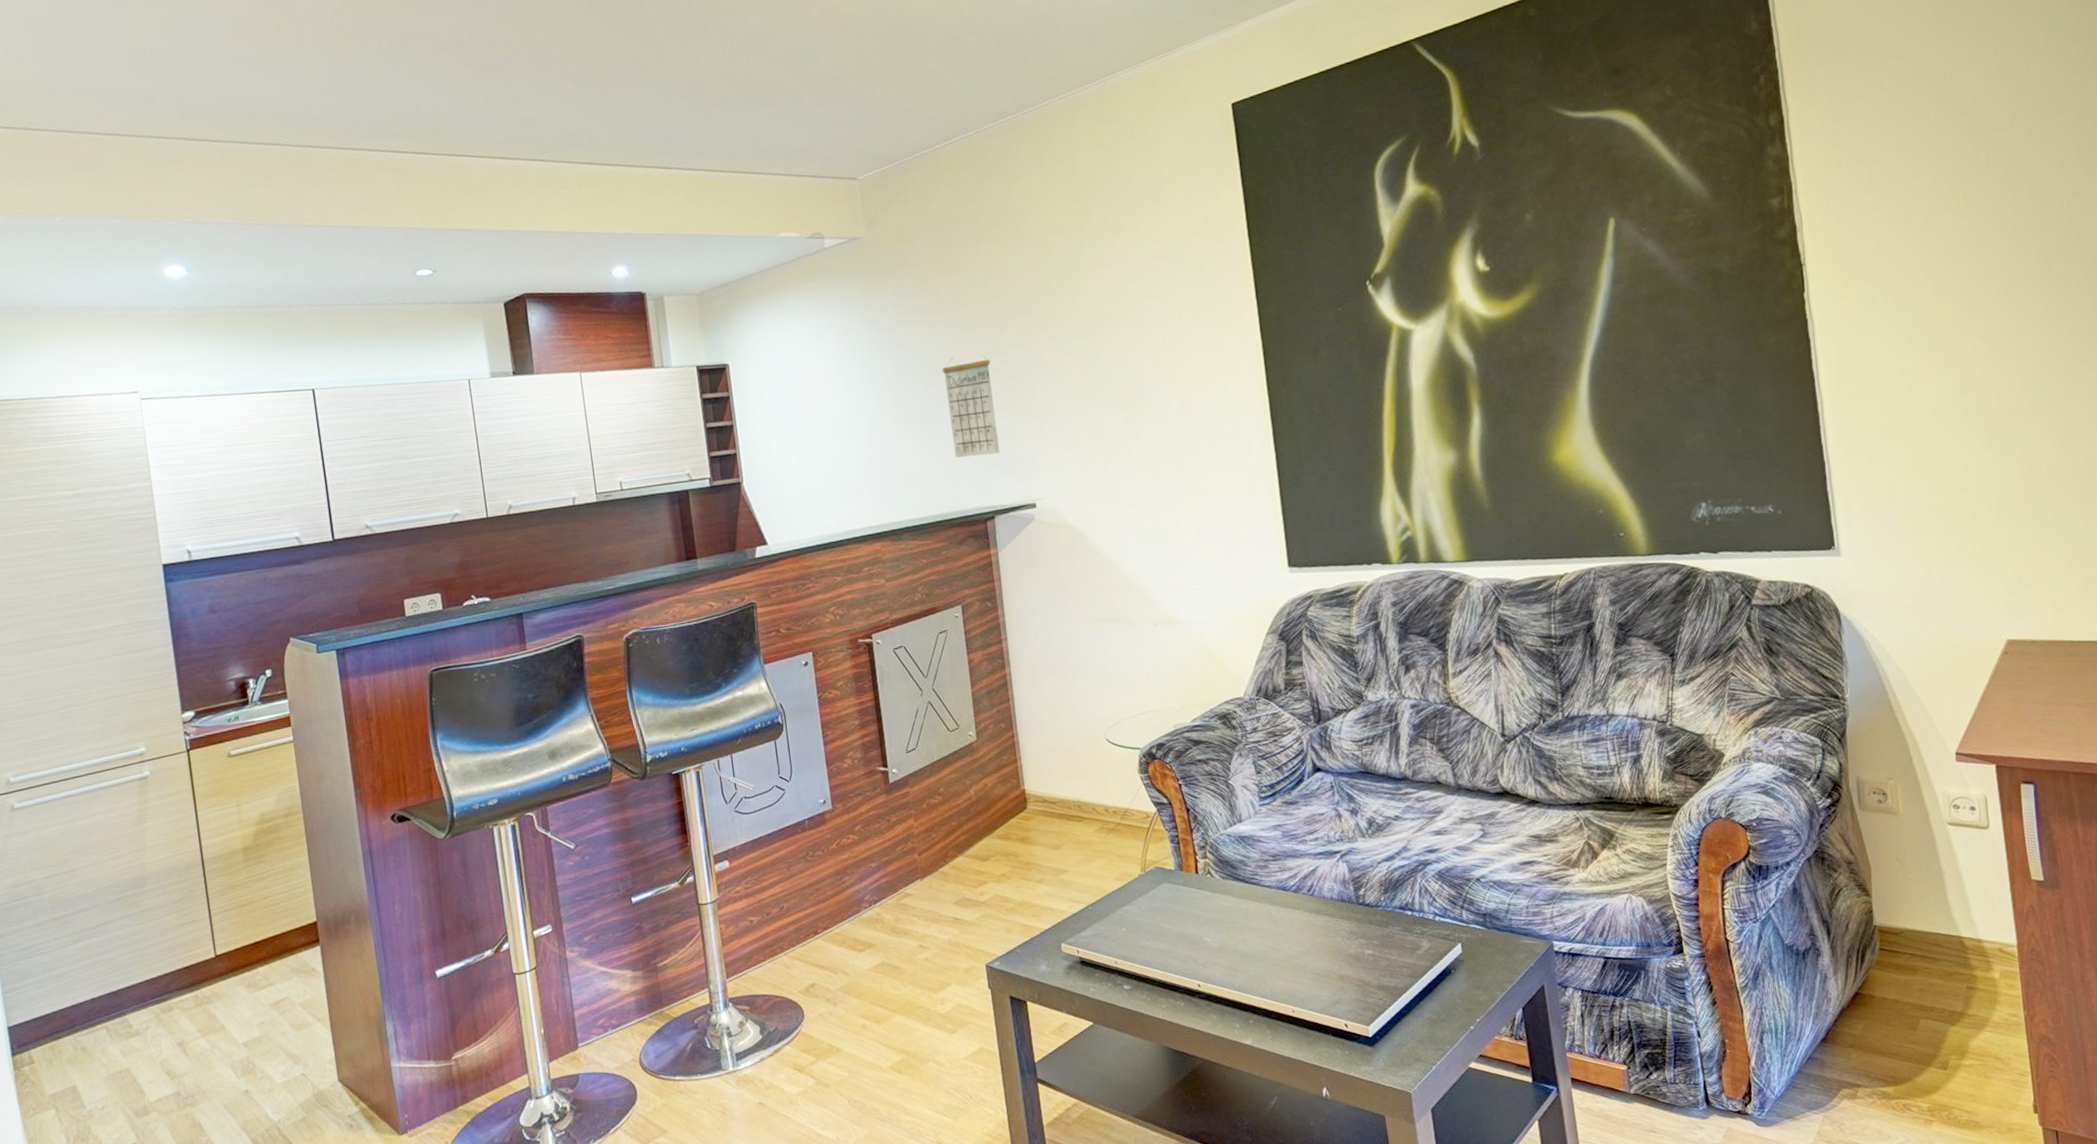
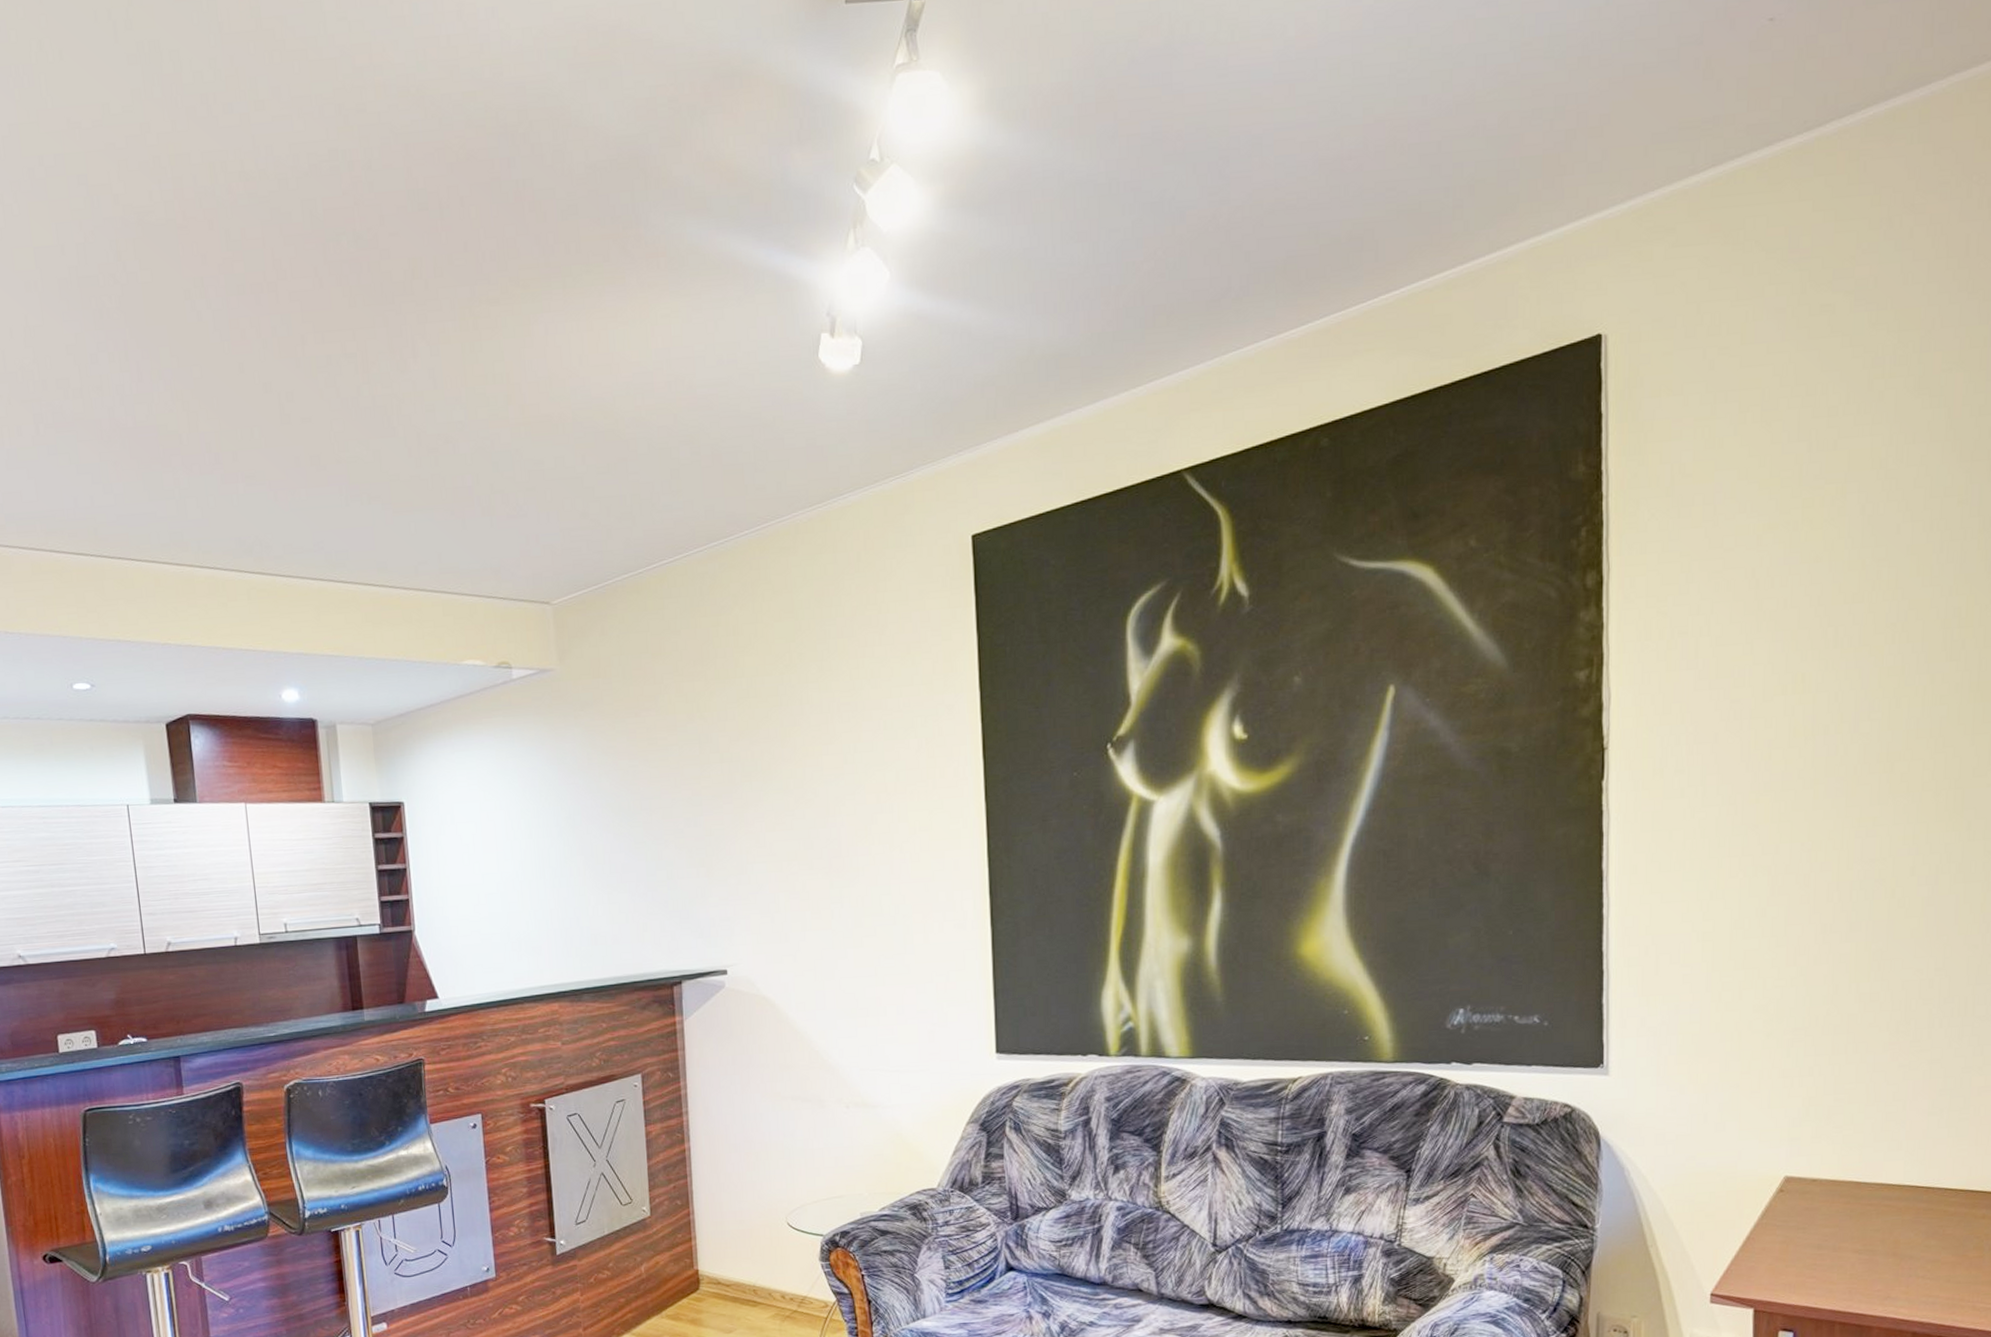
calendar: present [942,356,1000,458] -> none [633,806,692,916]

